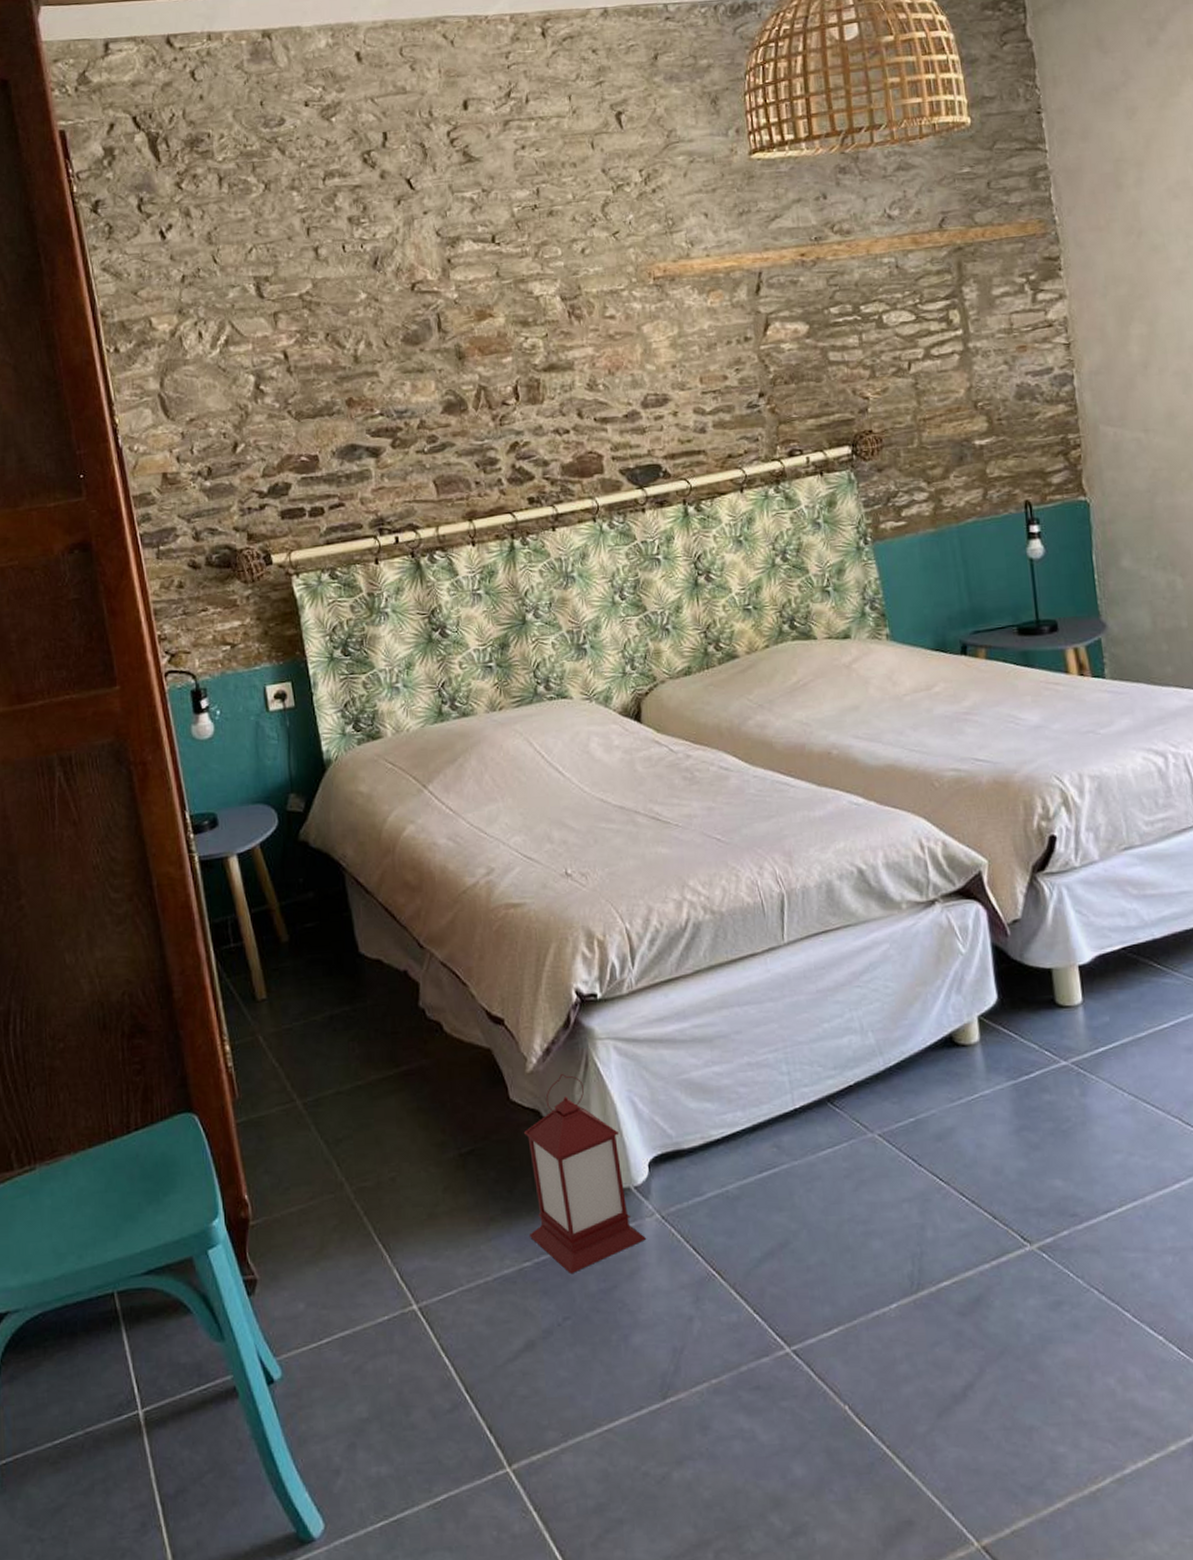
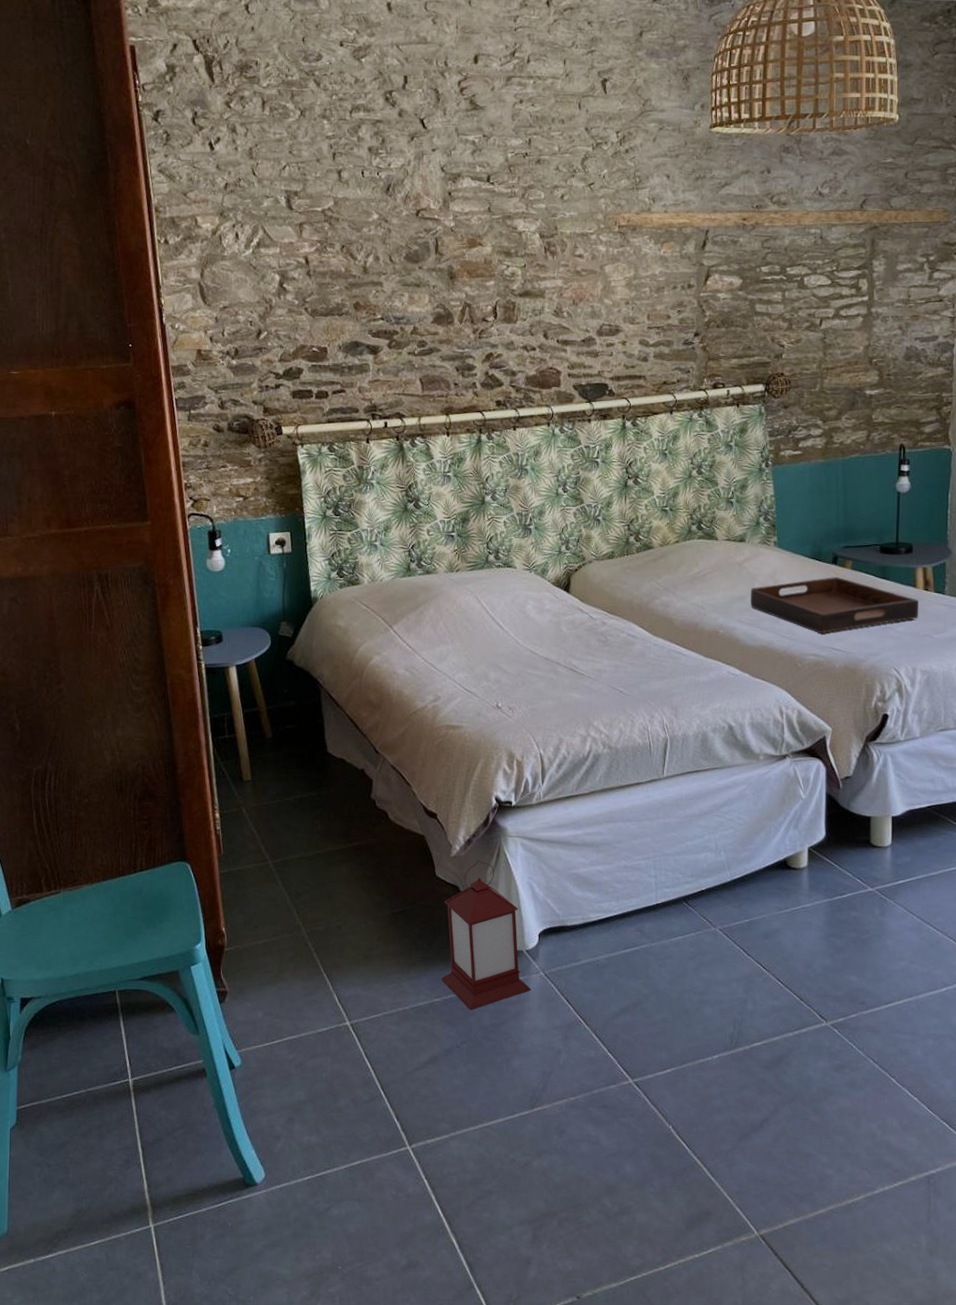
serving tray: none [865,670,1076,743] -> present [751,577,920,634]

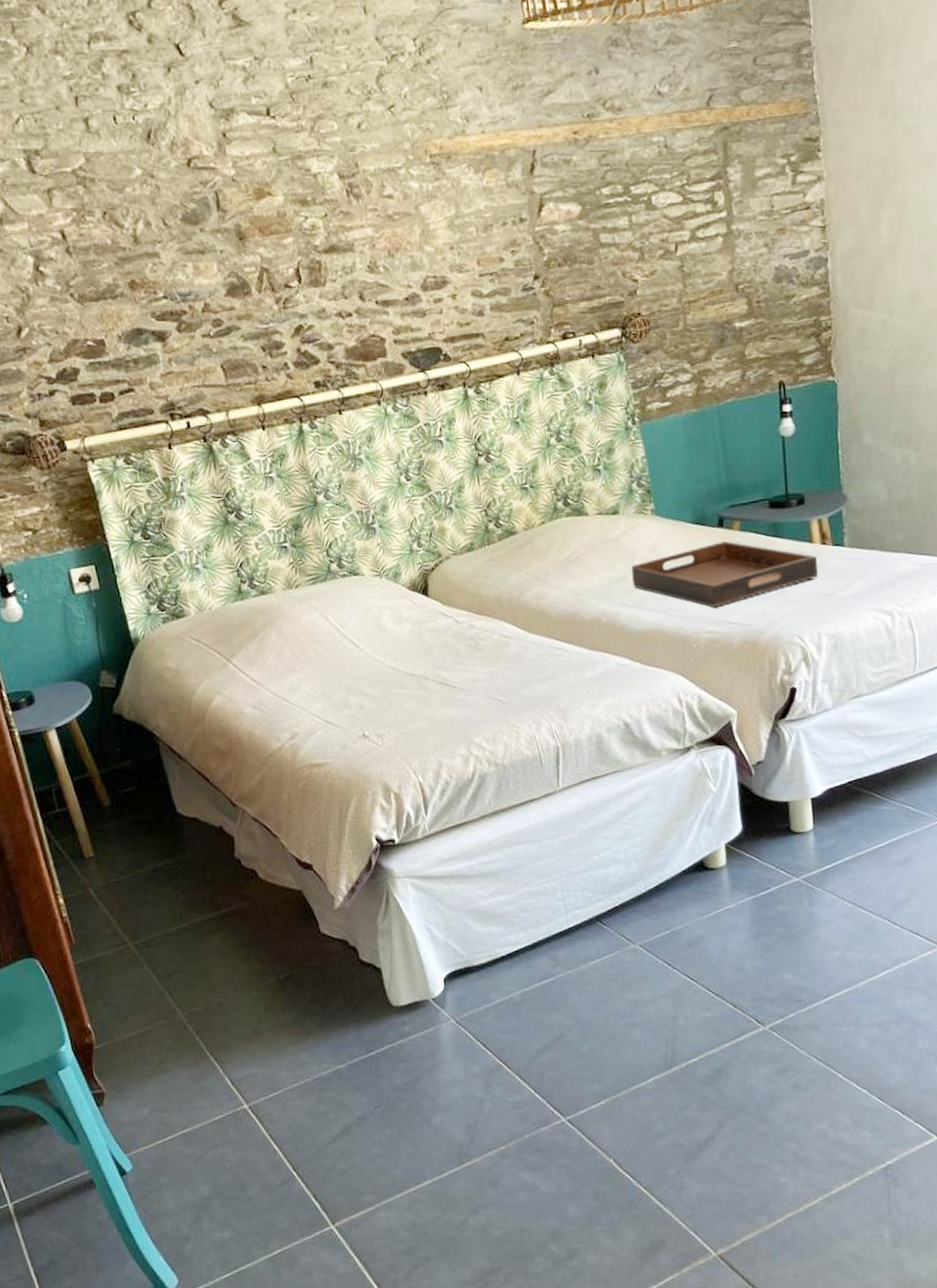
lantern: present [440,860,531,1011] -> none [333,909,443,1072]

